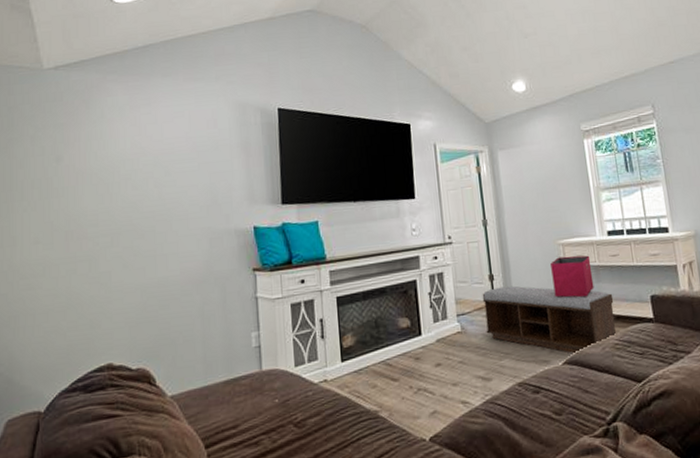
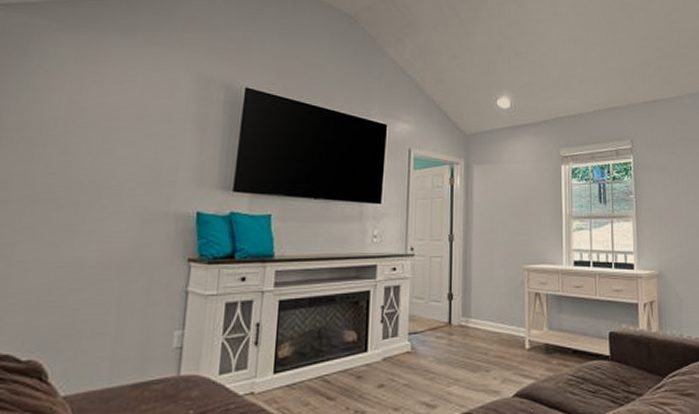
bench: present [482,285,618,354] -> none [437,308,573,387]
storage bin: present [550,255,594,298] -> none [513,282,555,327]

